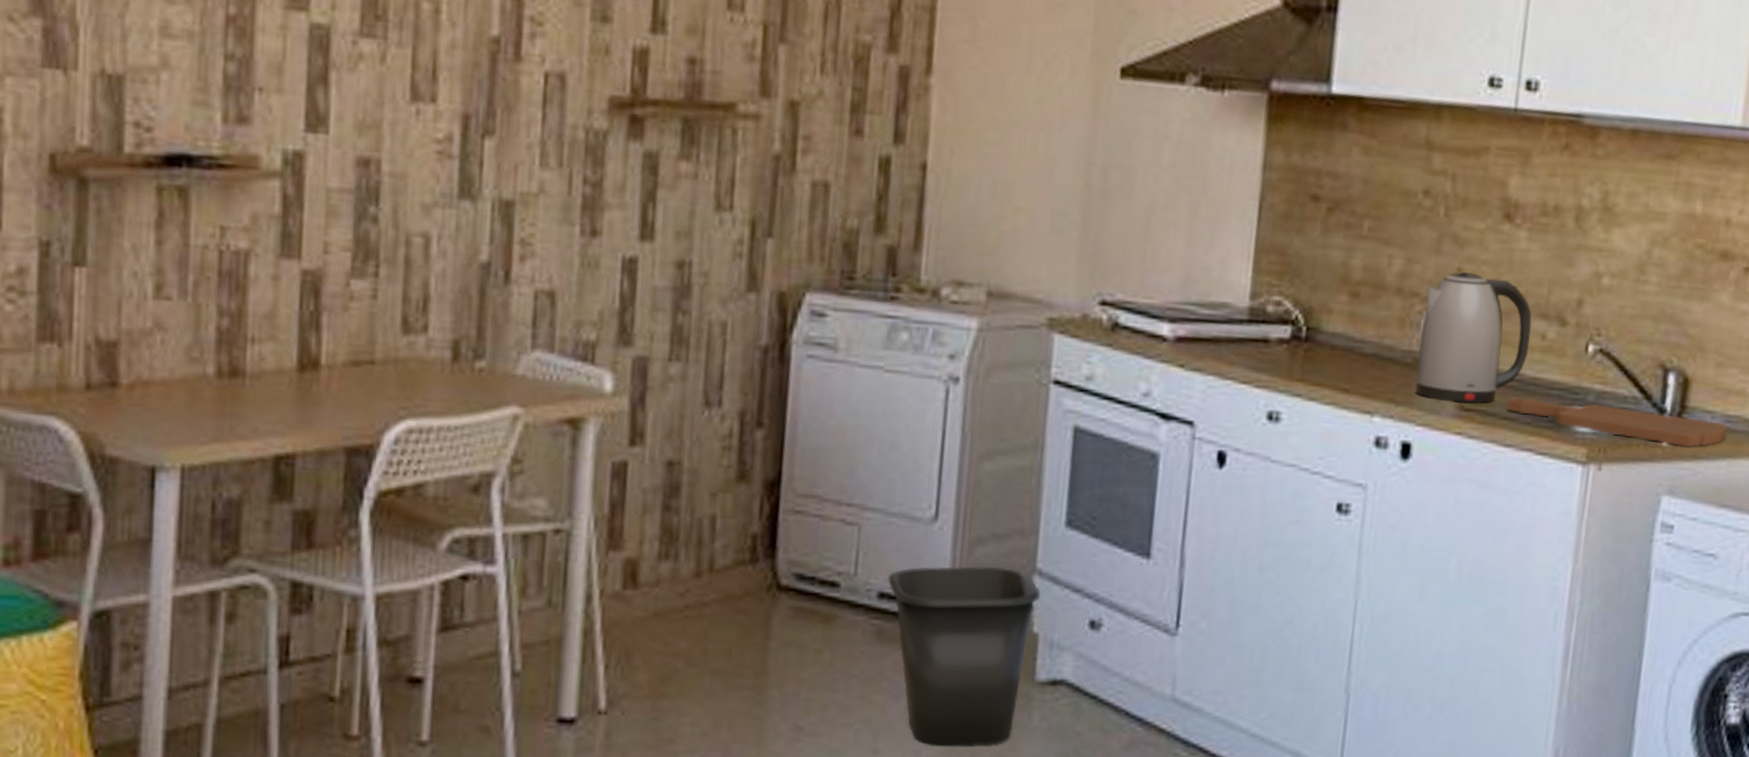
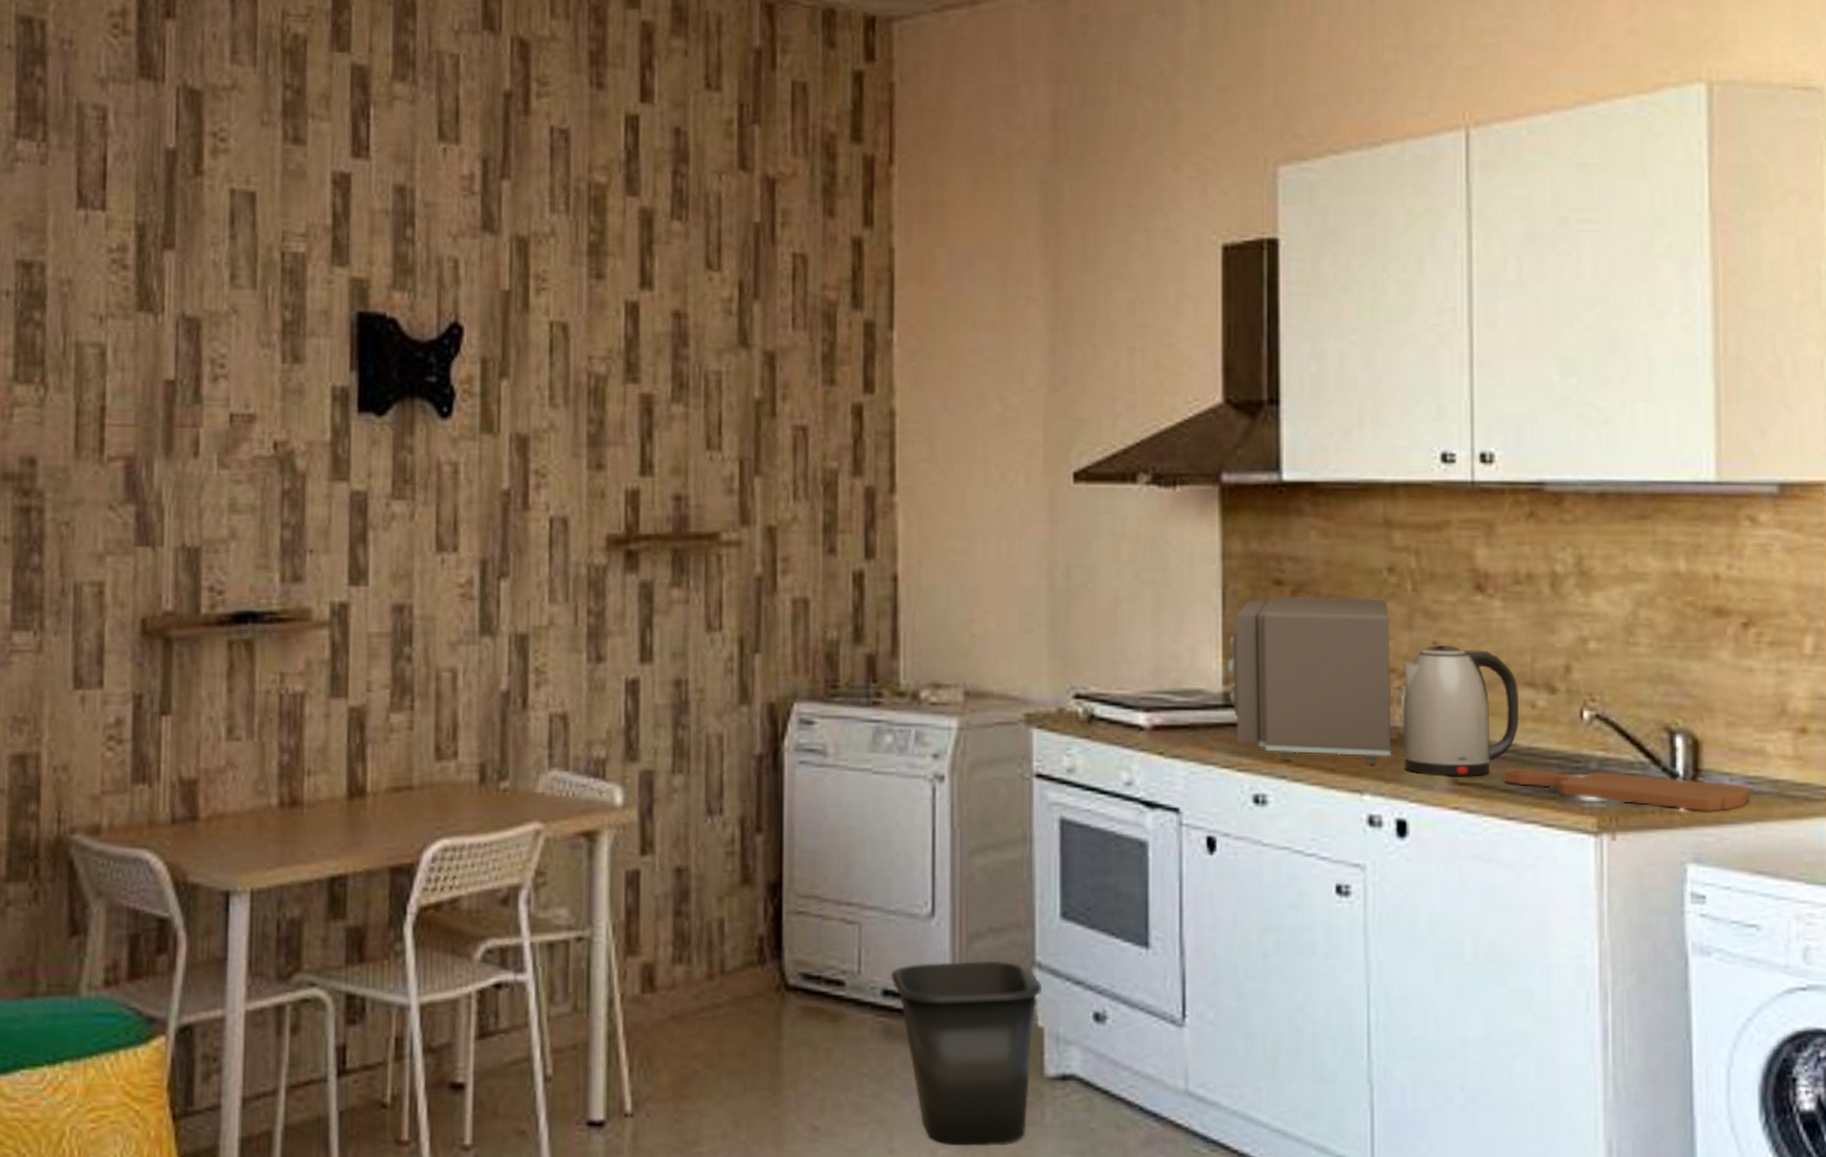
microwave: none [1254,212,1420,388] -> present [1228,596,1392,765]

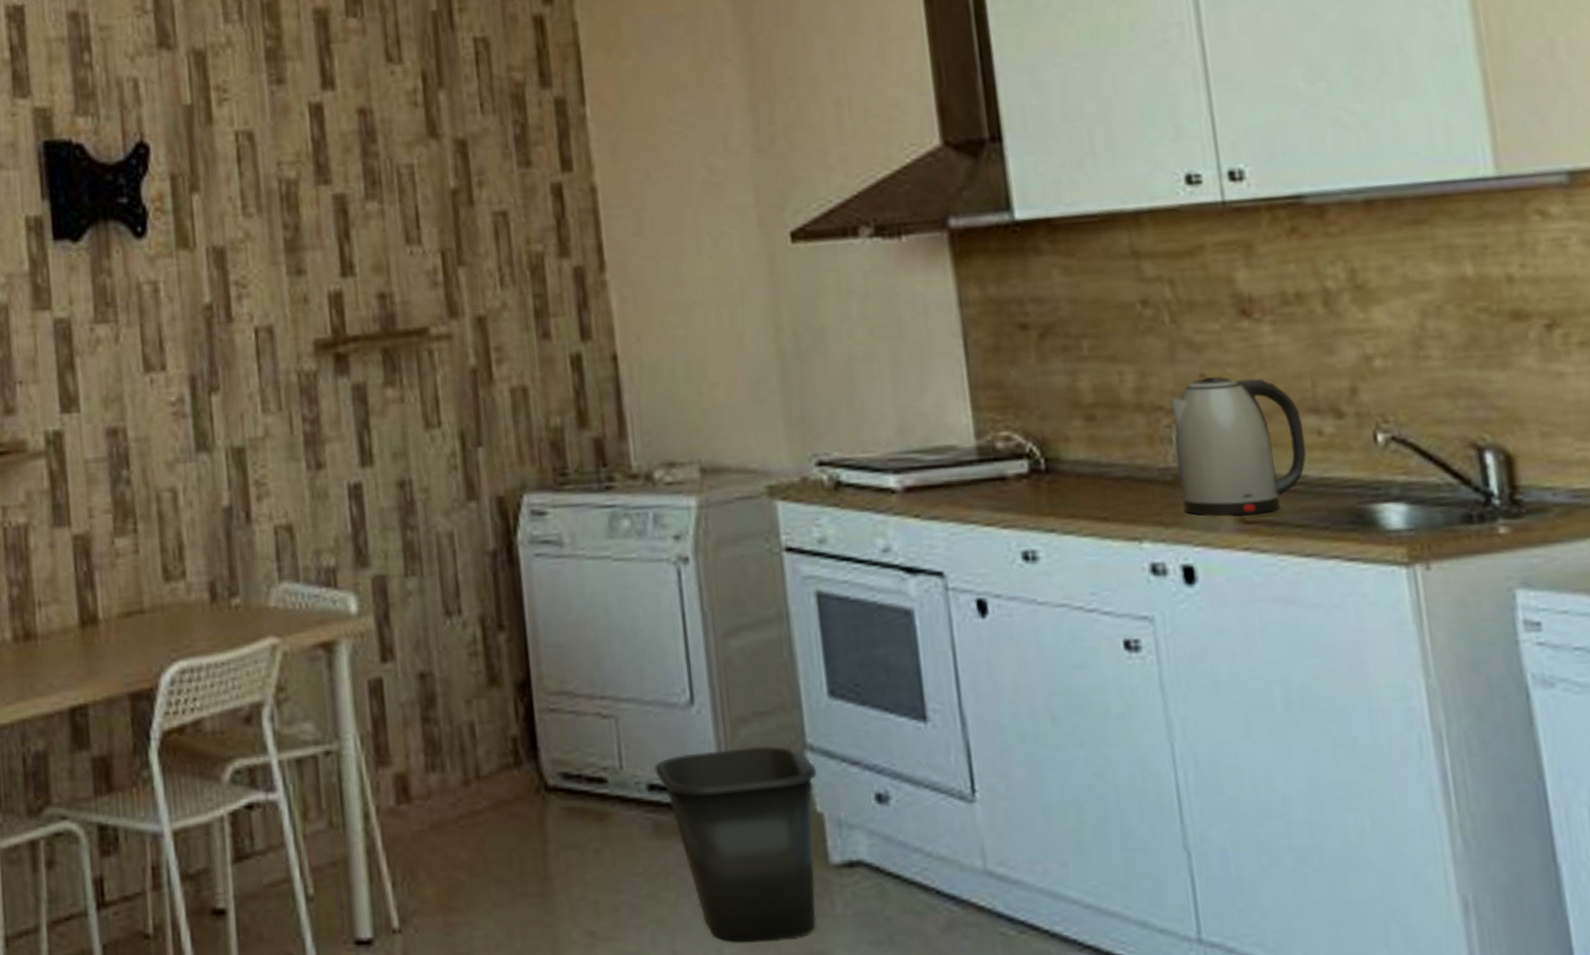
microwave: present [1228,596,1392,765] -> none [977,333,1169,513]
cutting board: present [1502,769,1749,812] -> none [1294,496,1578,531]

